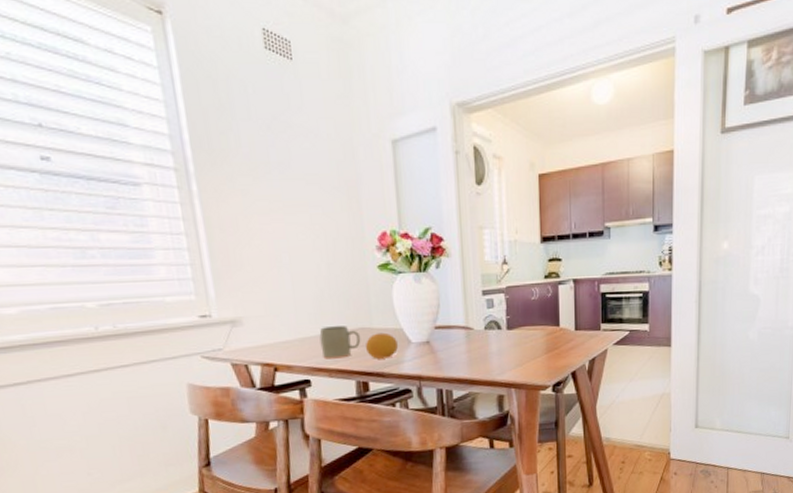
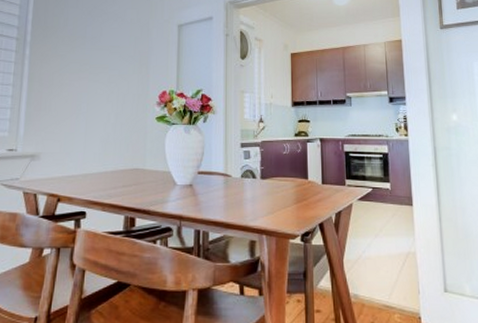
mug: present [319,326,361,359] -> none [99,166,134,194]
fruit: present [365,332,399,359] -> none [136,174,166,197]

